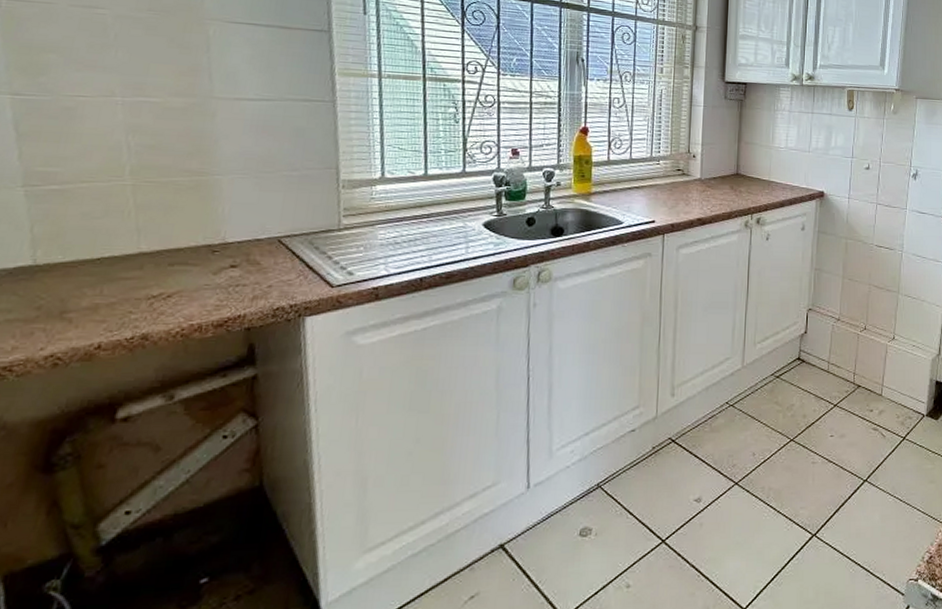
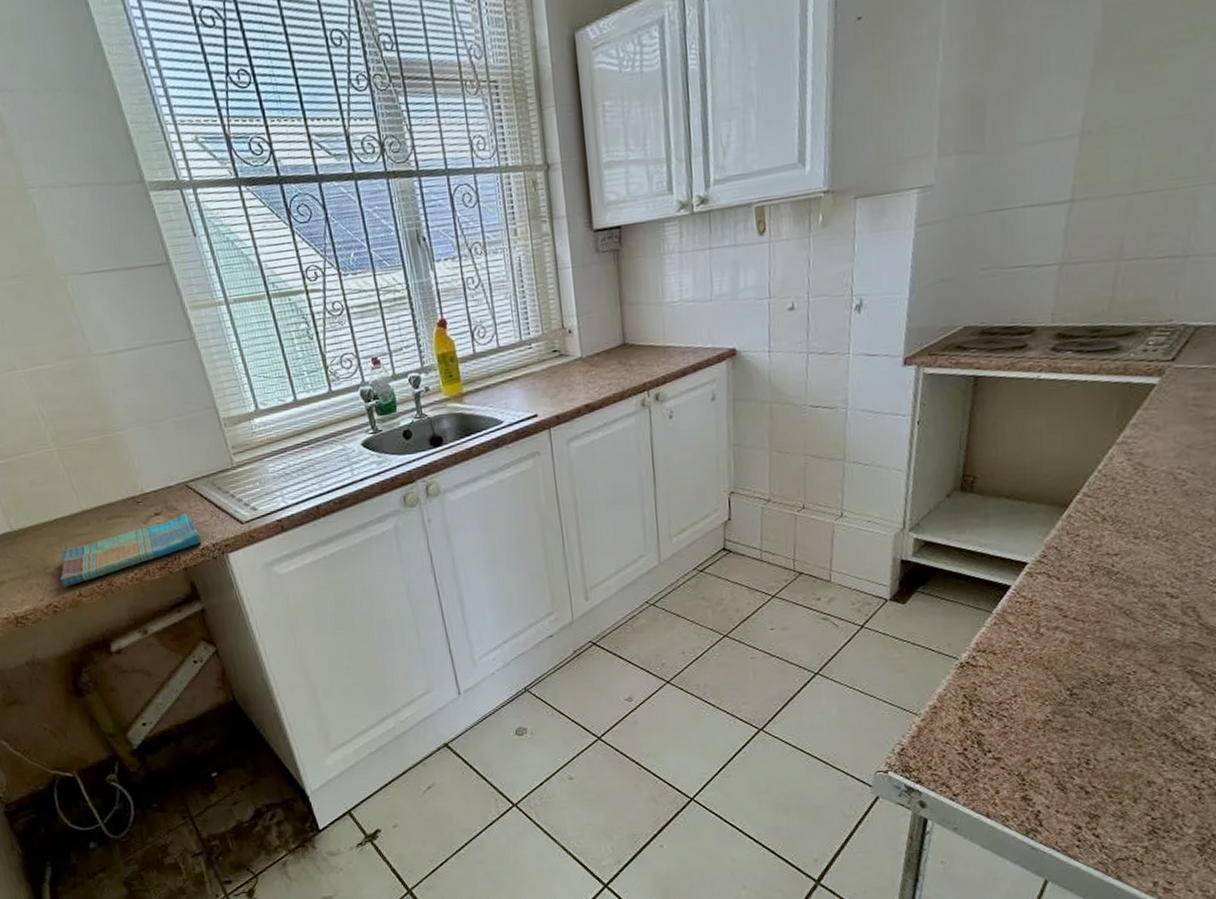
dish towel: none [77,269,280,337] -> present [60,513,202,587]

